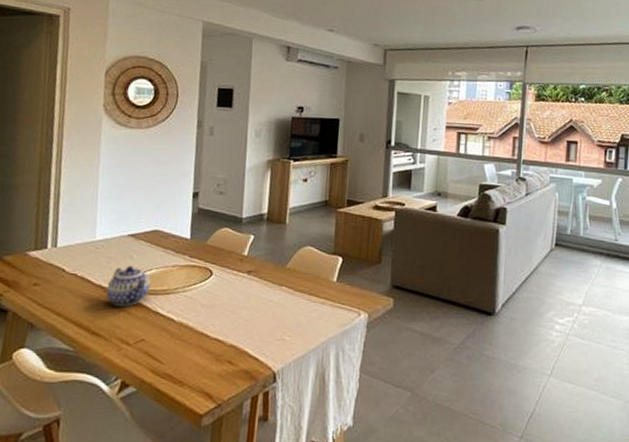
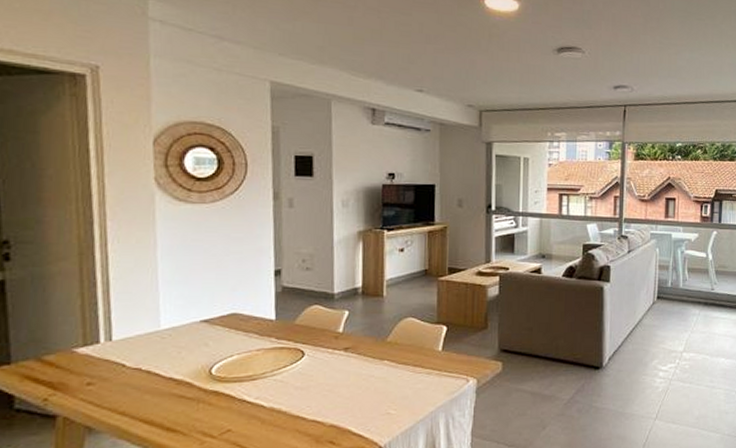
teapot: present [106,266,151,306] -> none [179,354,232,398]

